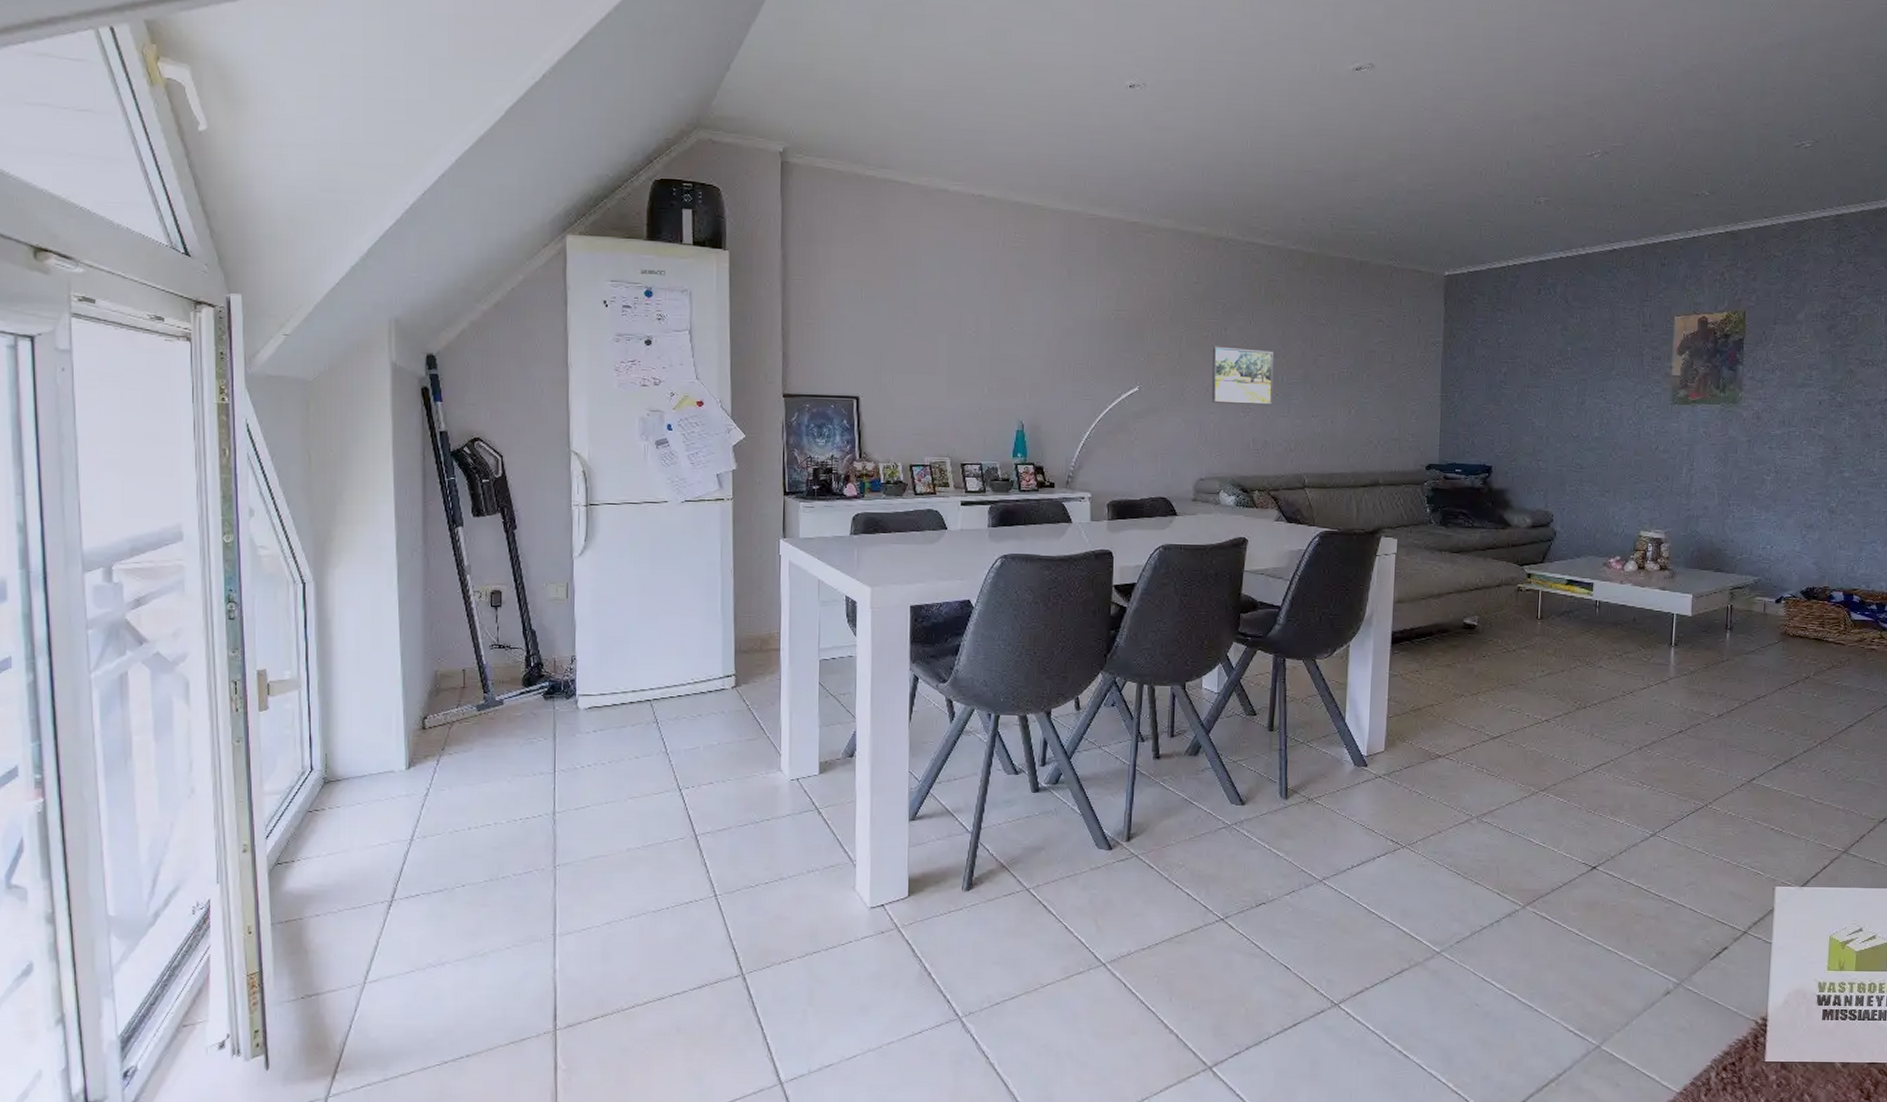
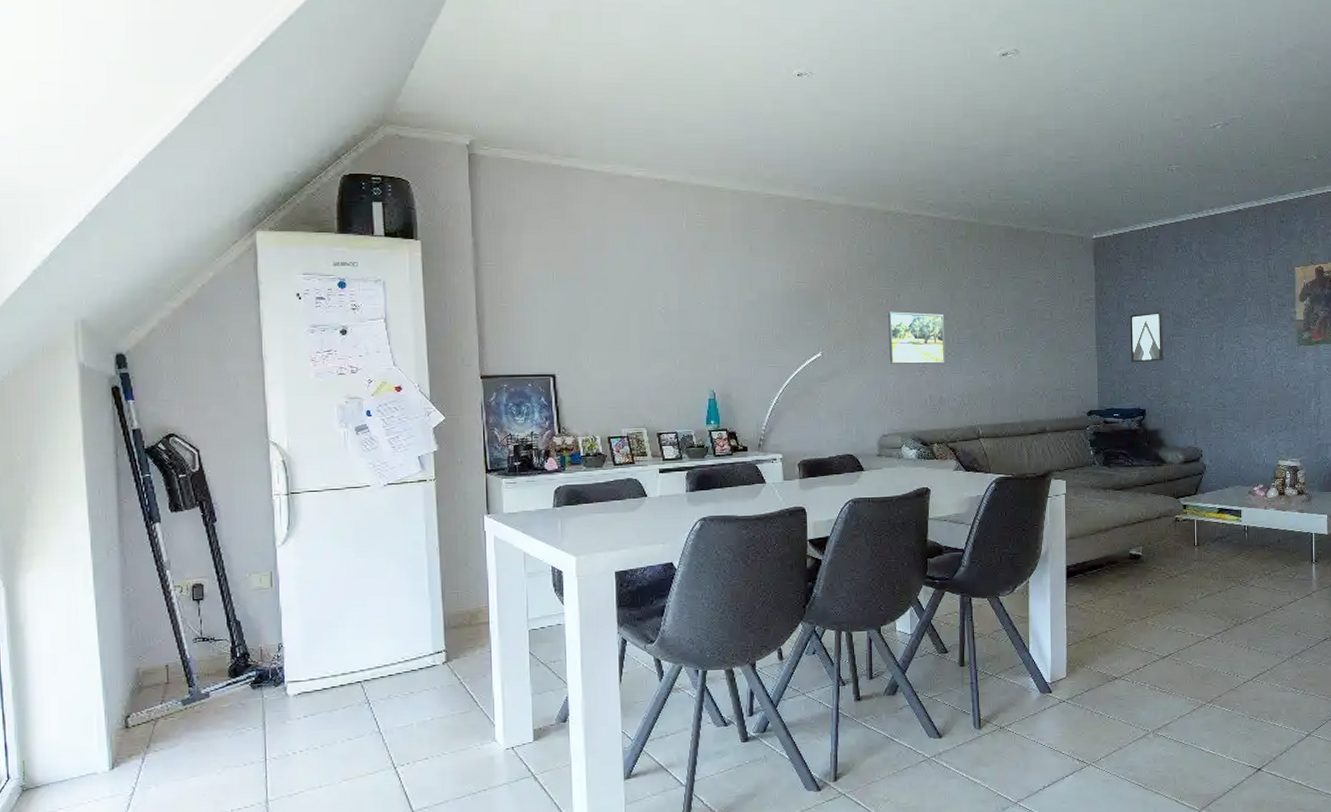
wall art: none [1478,359,1519,415] -> present [1130,312,1164,363]

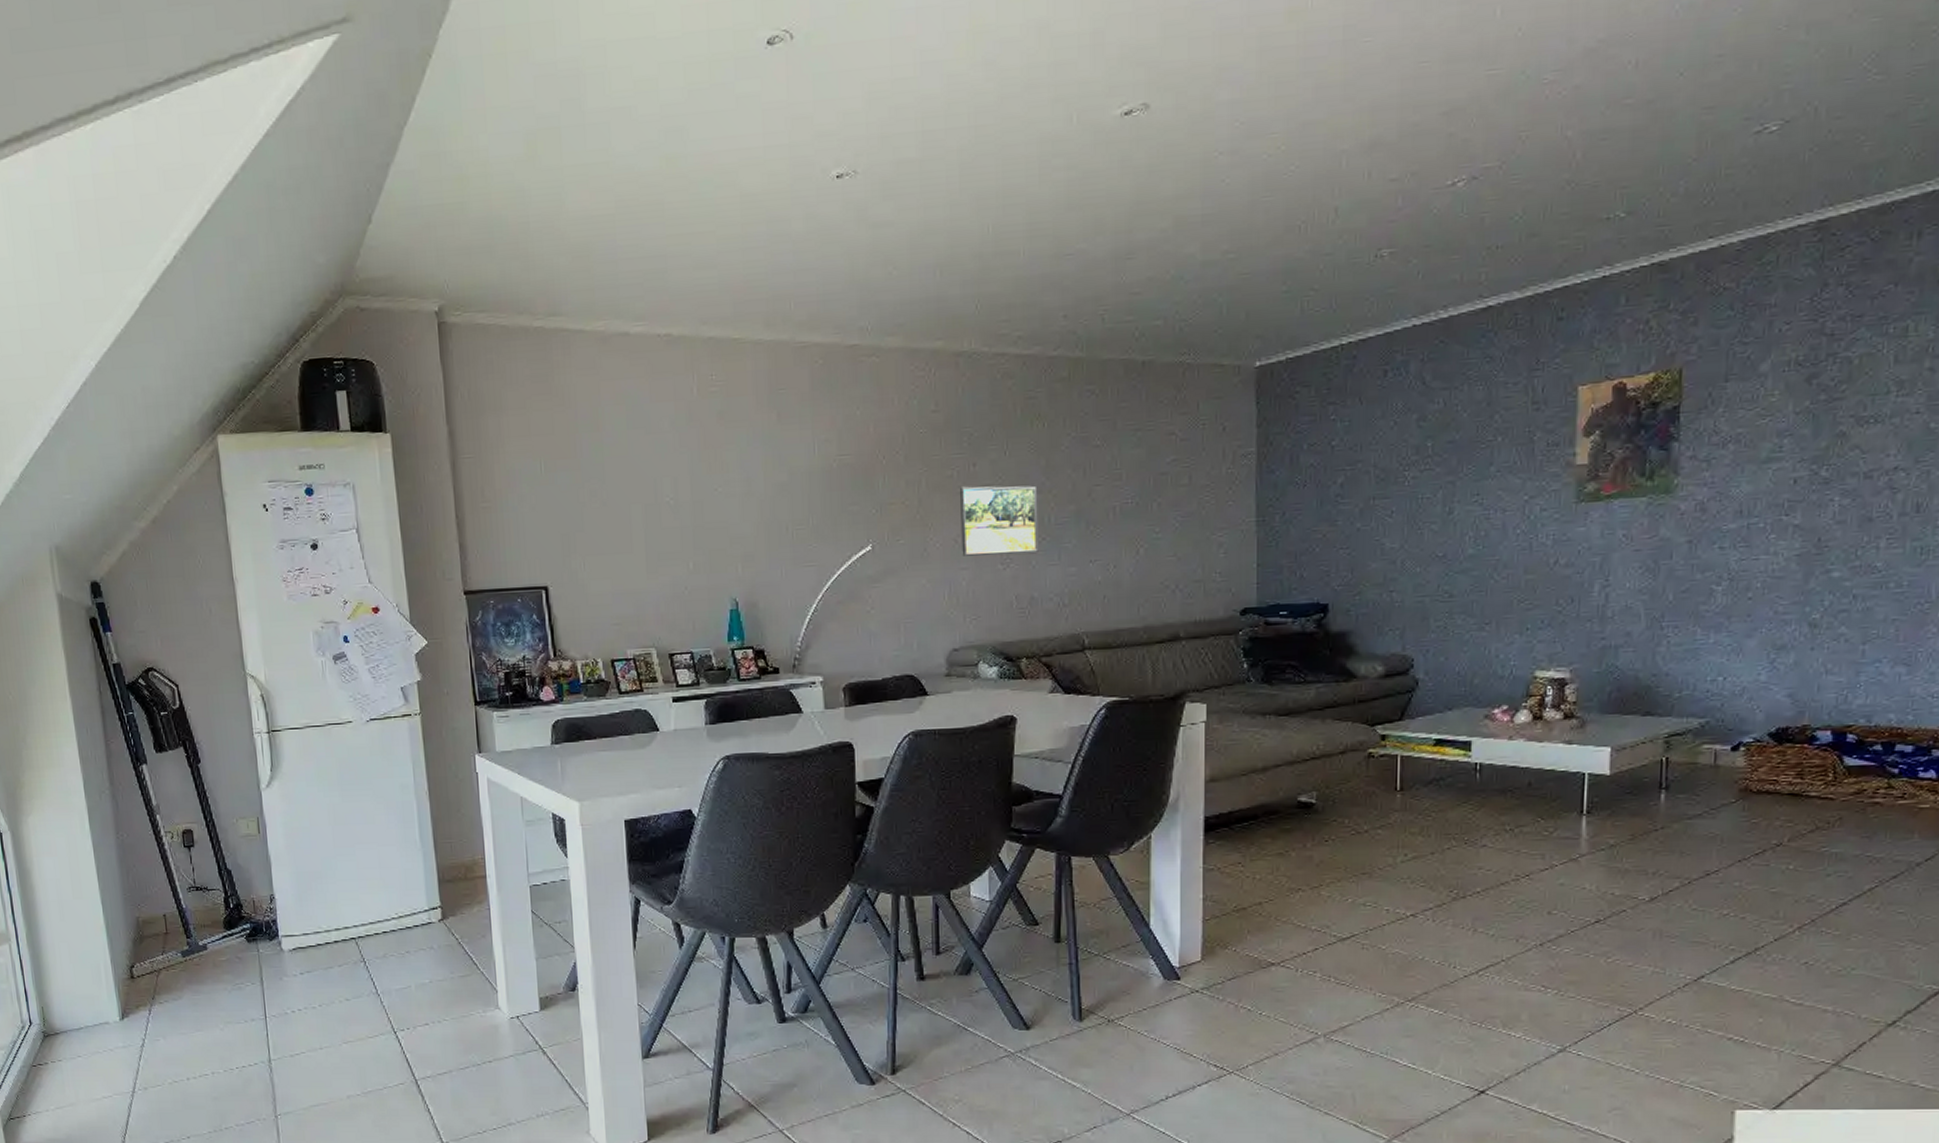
wall art: present [1130,312,1164,363] -> none [1307,465,1360,540]

